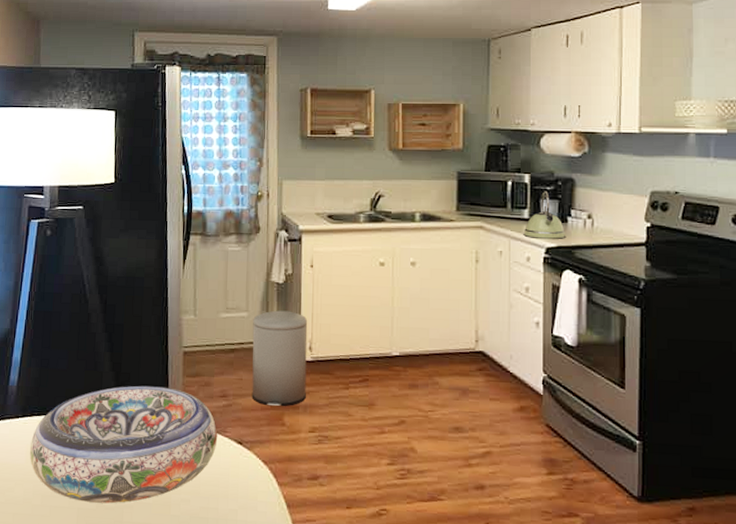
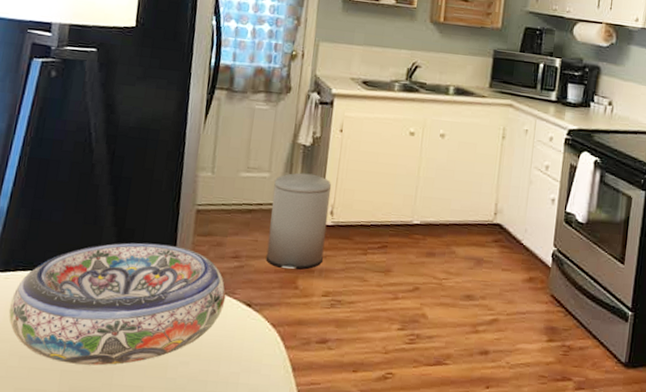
kettle: present [523,190,567,240] -> none [549,75,588,122]

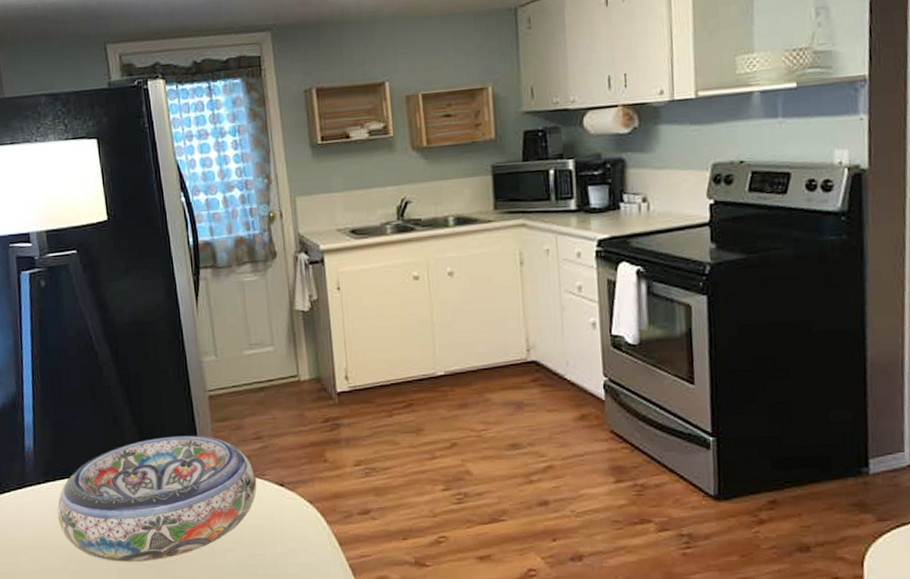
pedal bin: present [266,172,332,270] -> none [280,340,347,444]

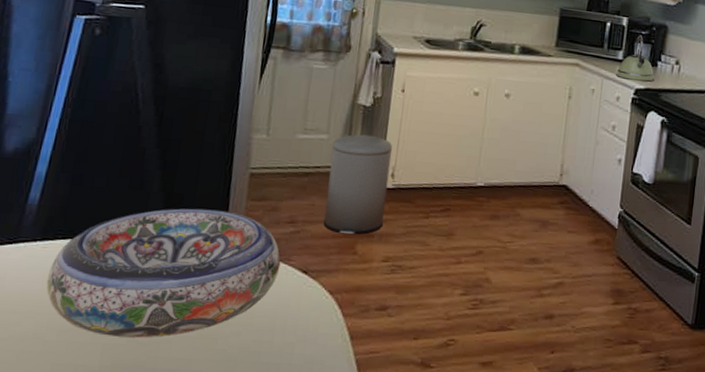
pedal bin: none [280,340,347,444] -> present [323,134,393,235]
kettle: none [571,175,620,231] -> present [616,34,655,82]

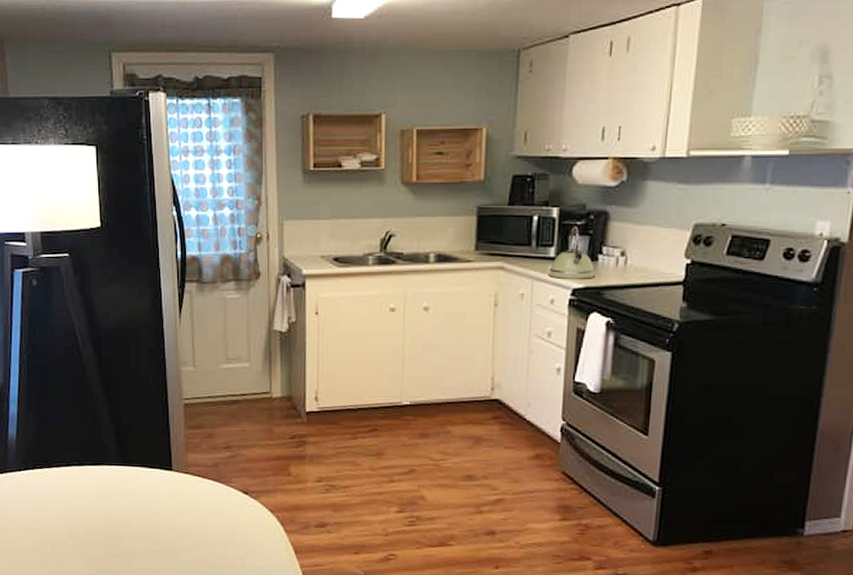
bowl: present [46,208,281,338] -> none [34,438,223,551]
pedal bin: present [323,134,393,235] -> none [255,360,313,457]

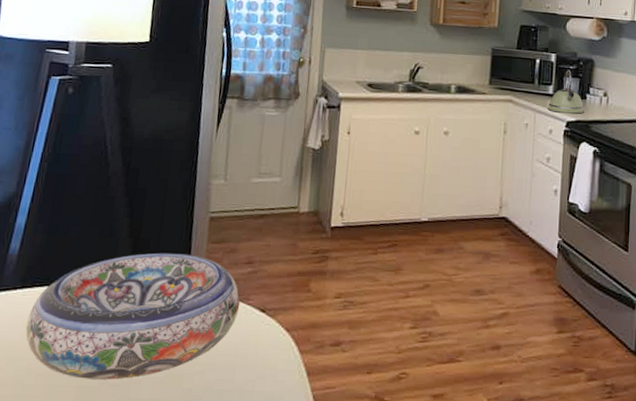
bowl: none [34,438,223,551] -> present [25,252,240,380]

